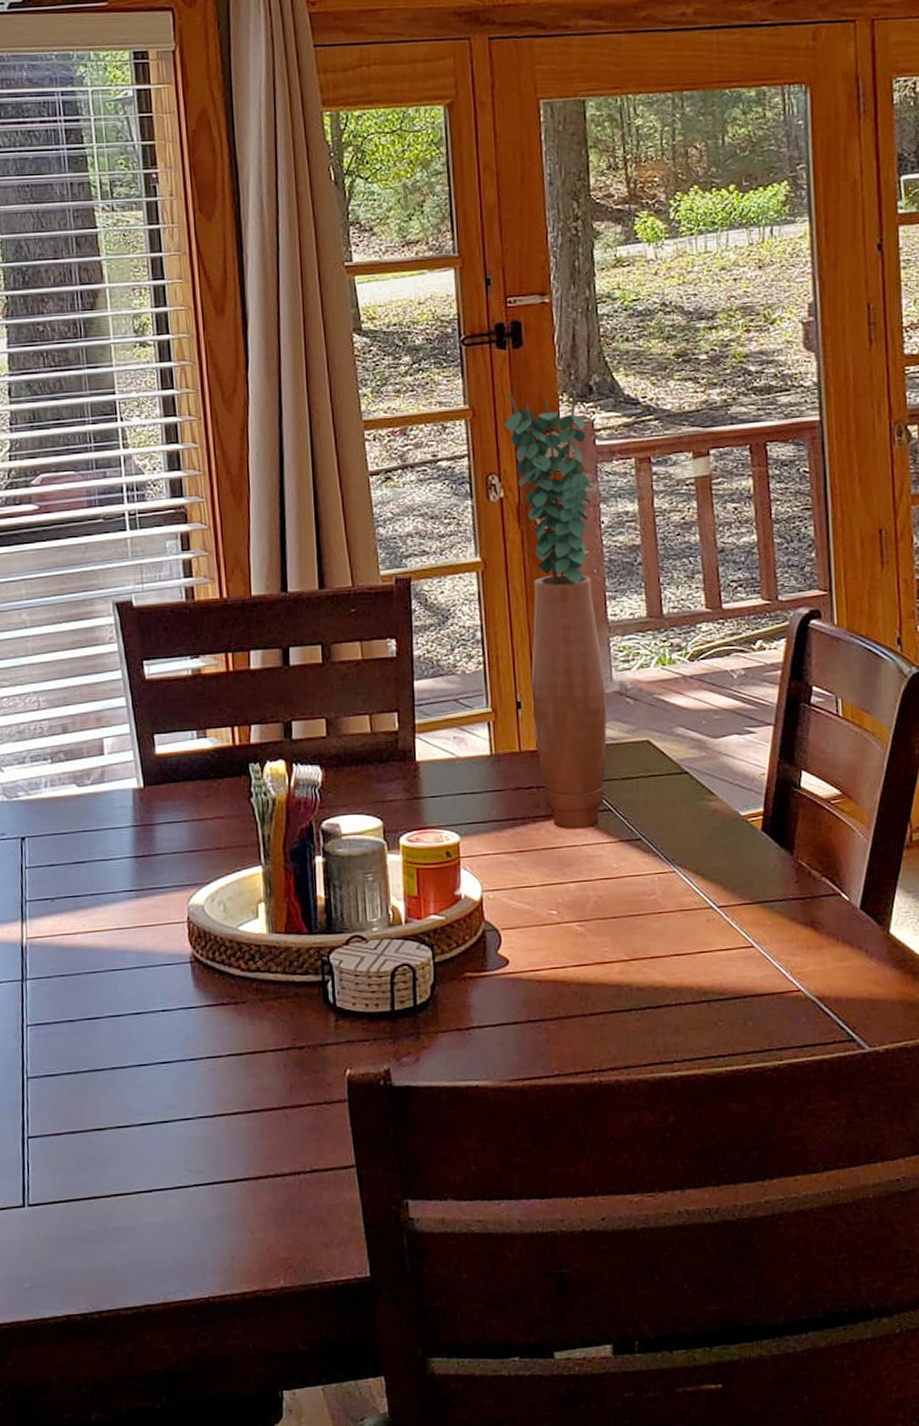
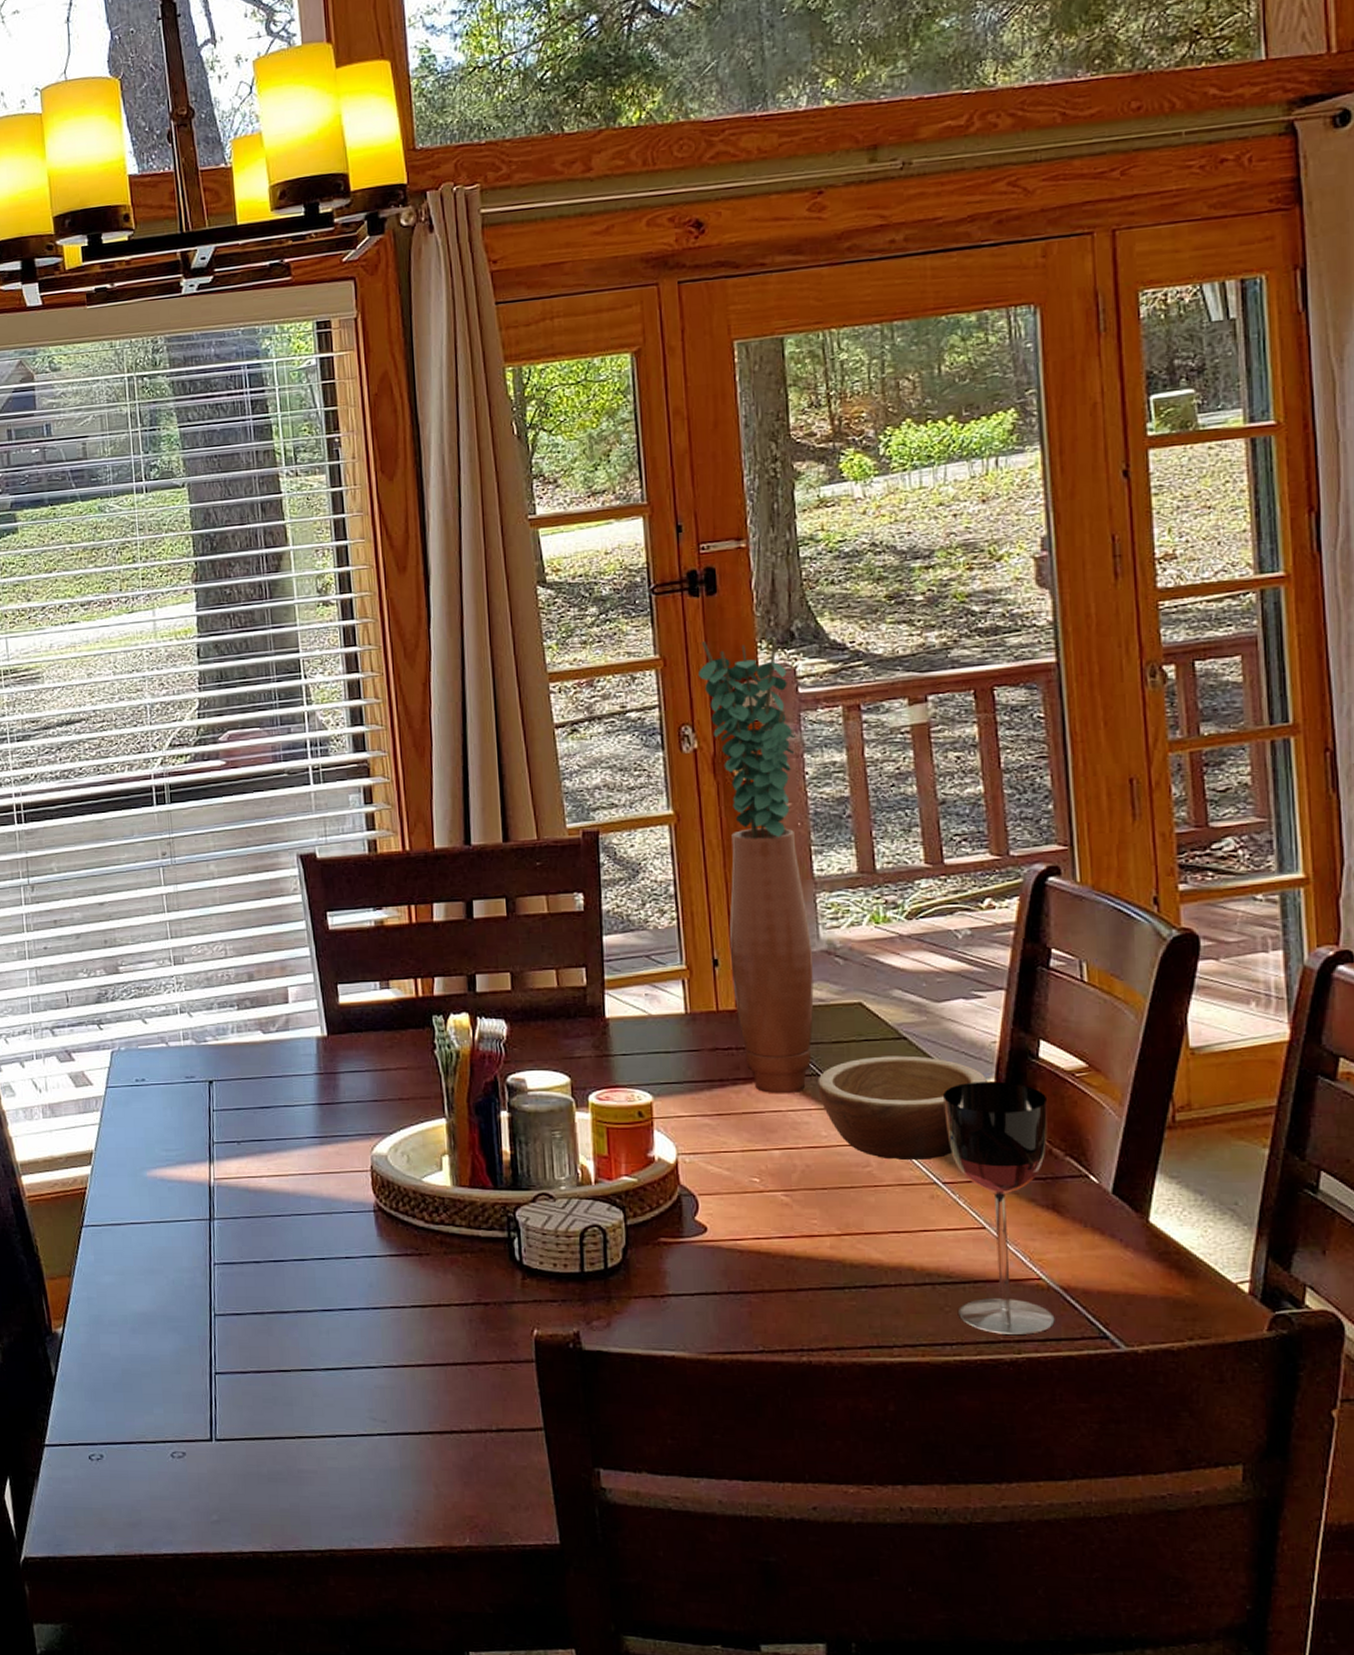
bowl: none [610,789,757,887] -> present [818,1055,987,1160]
wineglass: none [719,810,811,1044] -> present [943,1081,1055,1335]

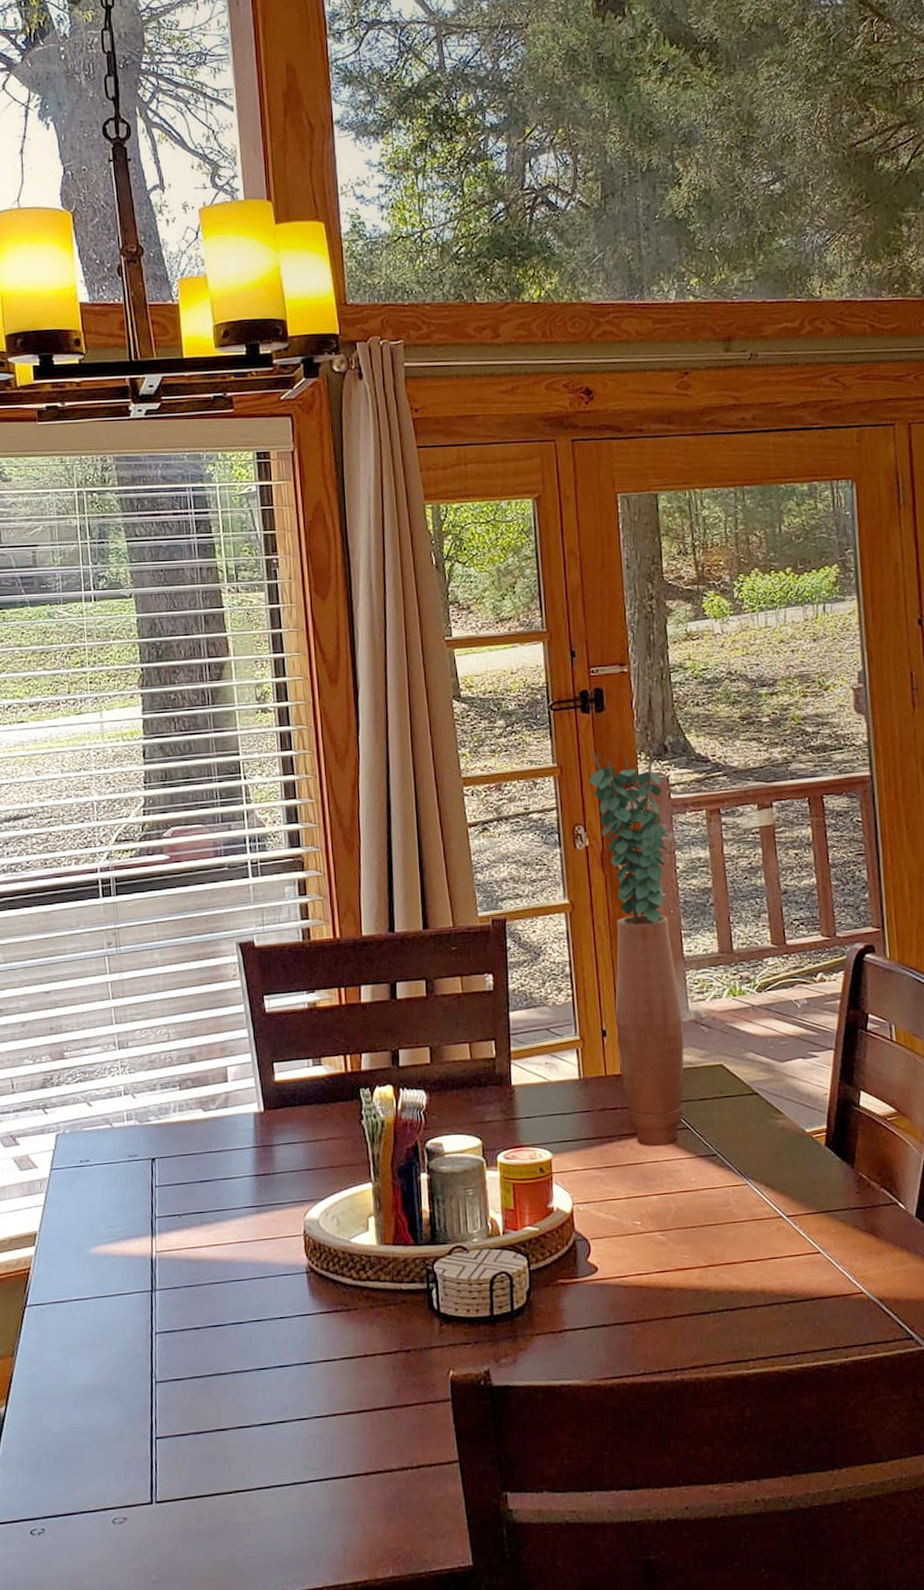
bowl: present [818,1055,987,1160] -> none [688,1108,821,1199]
wineglass: present [943,1081,1055,1335] -> none [787,1127,874,1342]

